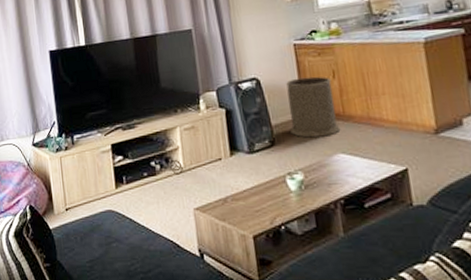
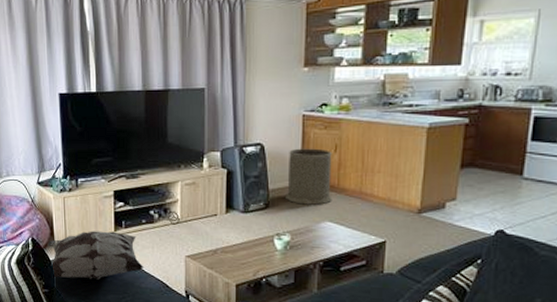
decorative pillow: none [46,189,151,249] -> present [47,231,144,280]

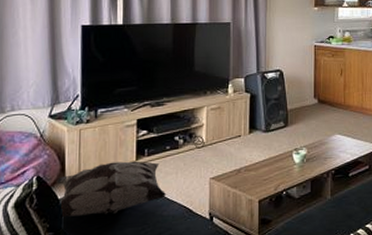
trash can: present [284,148,332,205] -> none [301,73,340,121]

